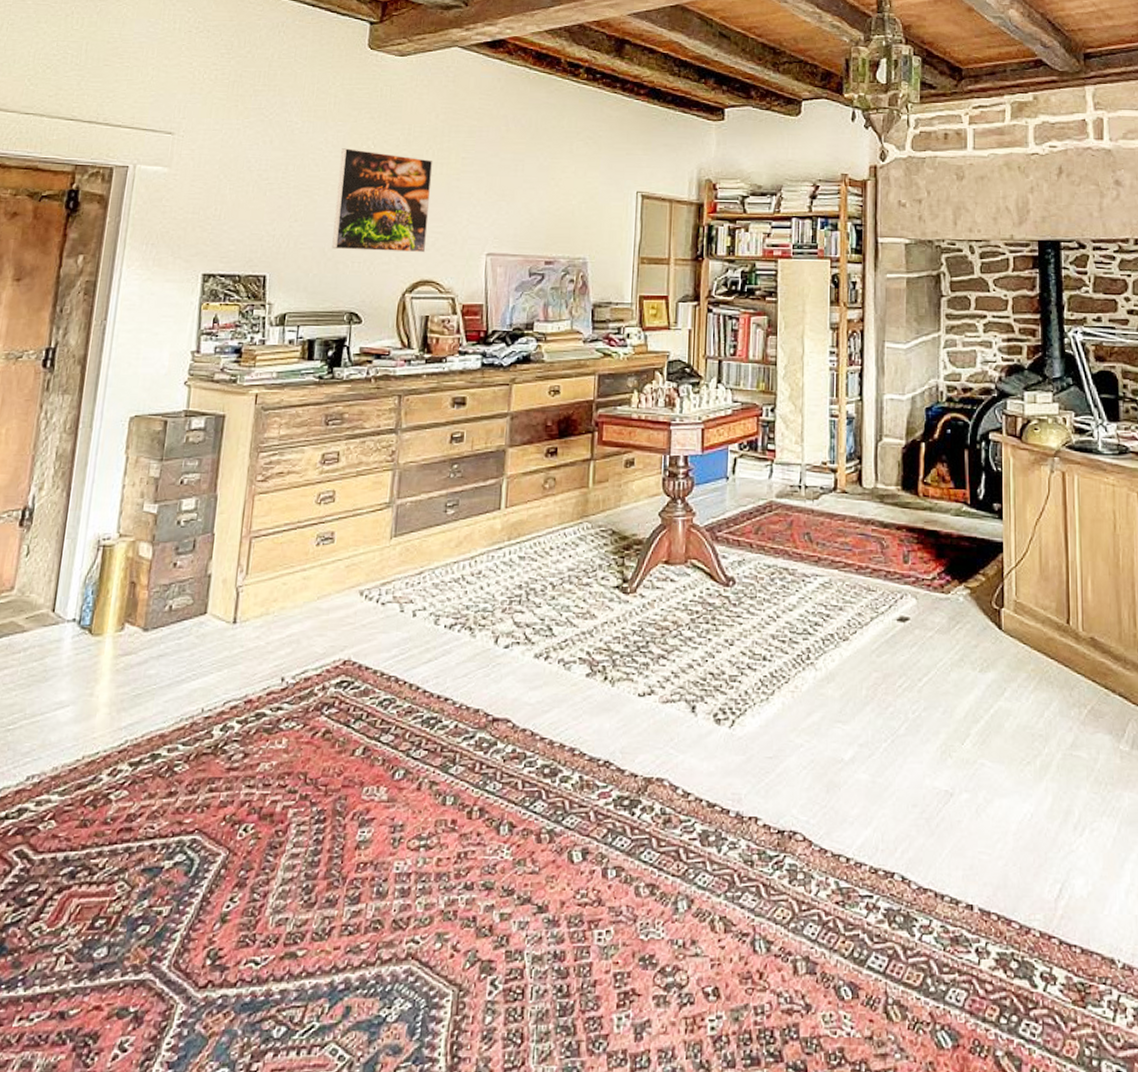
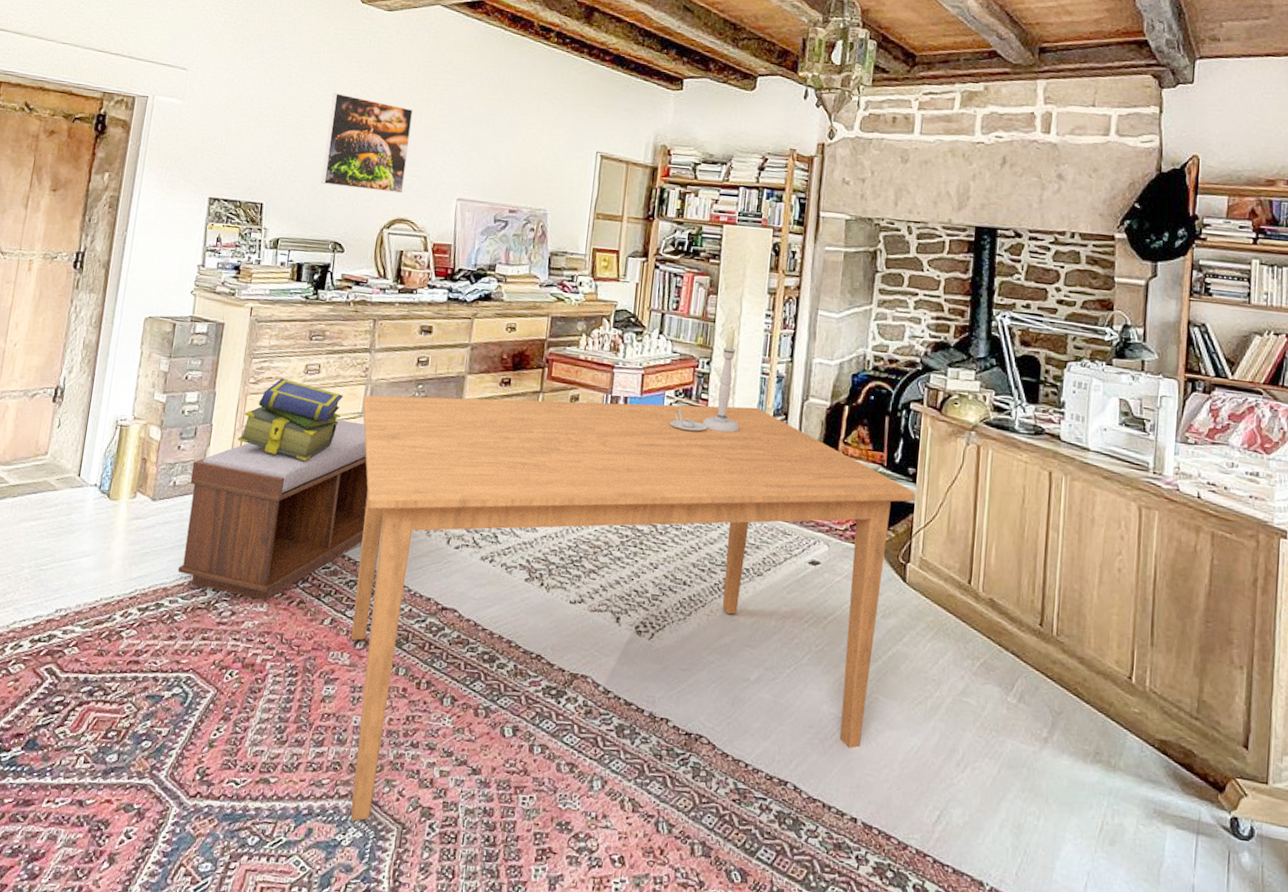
bench: none [176,513,401,735] -> present [177,419,369,600]
stack of books: none [244,471,367,565] -> present [237,378,343,461]
dining table: none [388,453,1003,989] -> present [351,395,915,821]
candlestick: none [735,368,812,488] -> present [669,327,740,433]

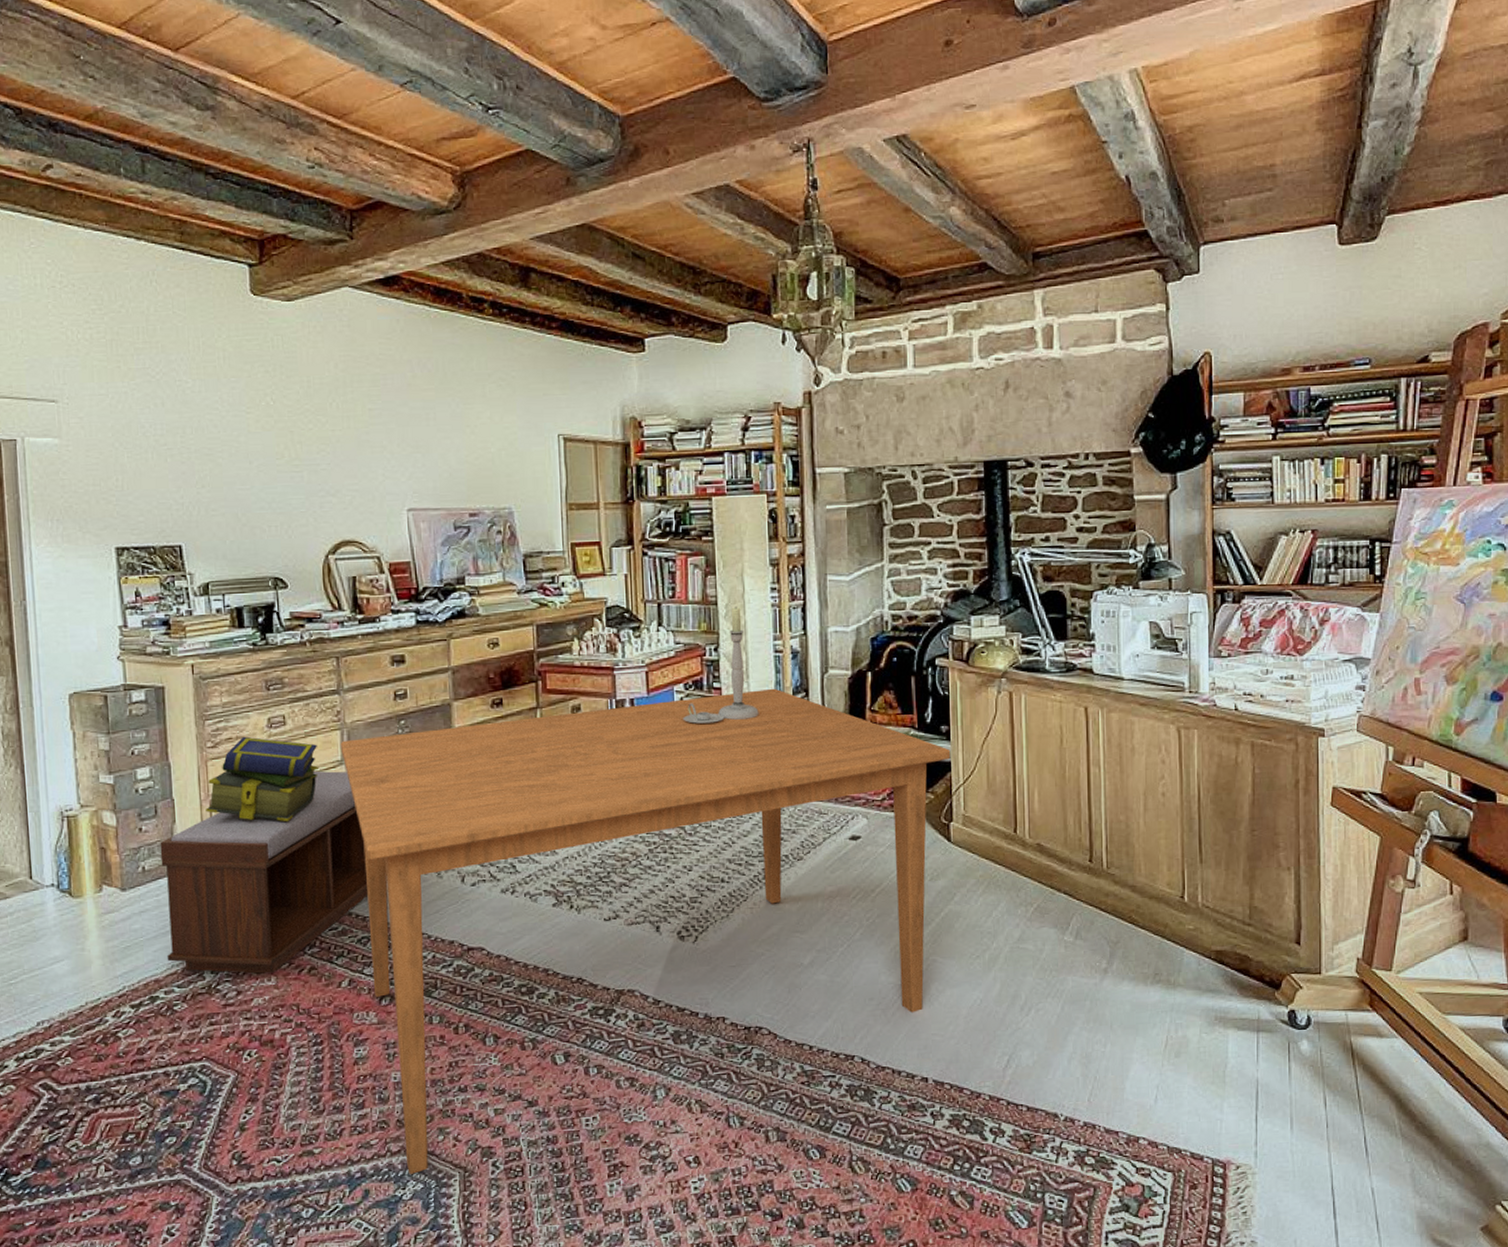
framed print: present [321,93,414,194] -> none [239,406,344,514]

